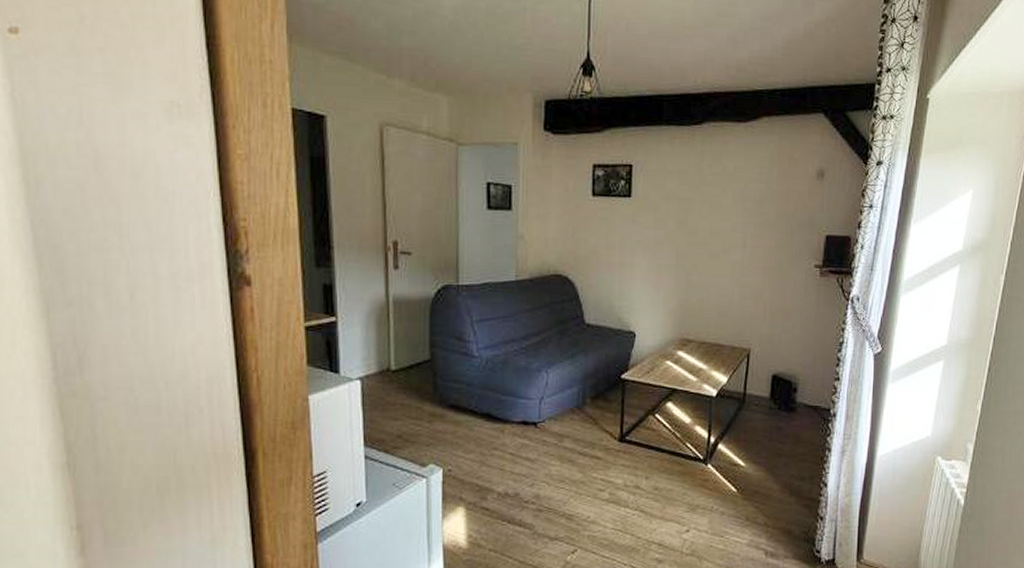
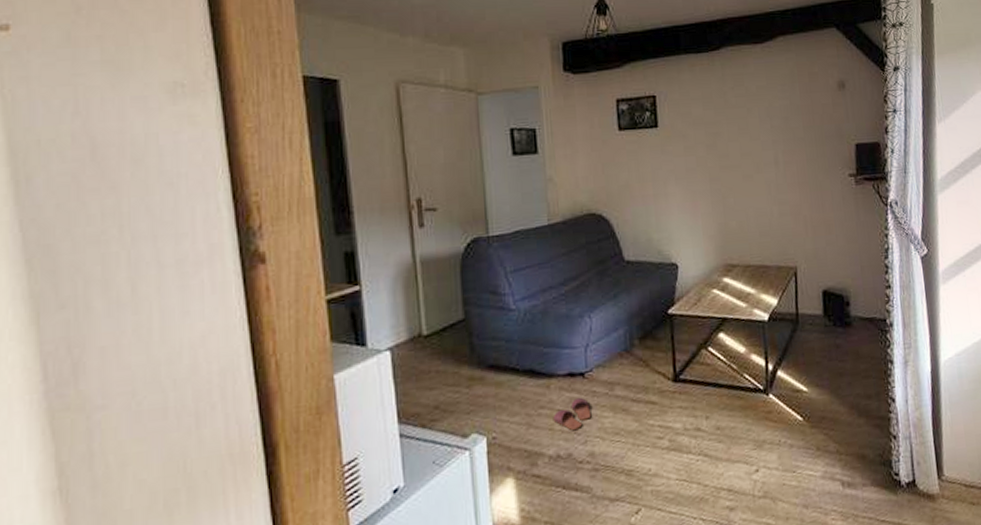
slippers: none [504,444,540,474] -> present [552,397,592,431]

